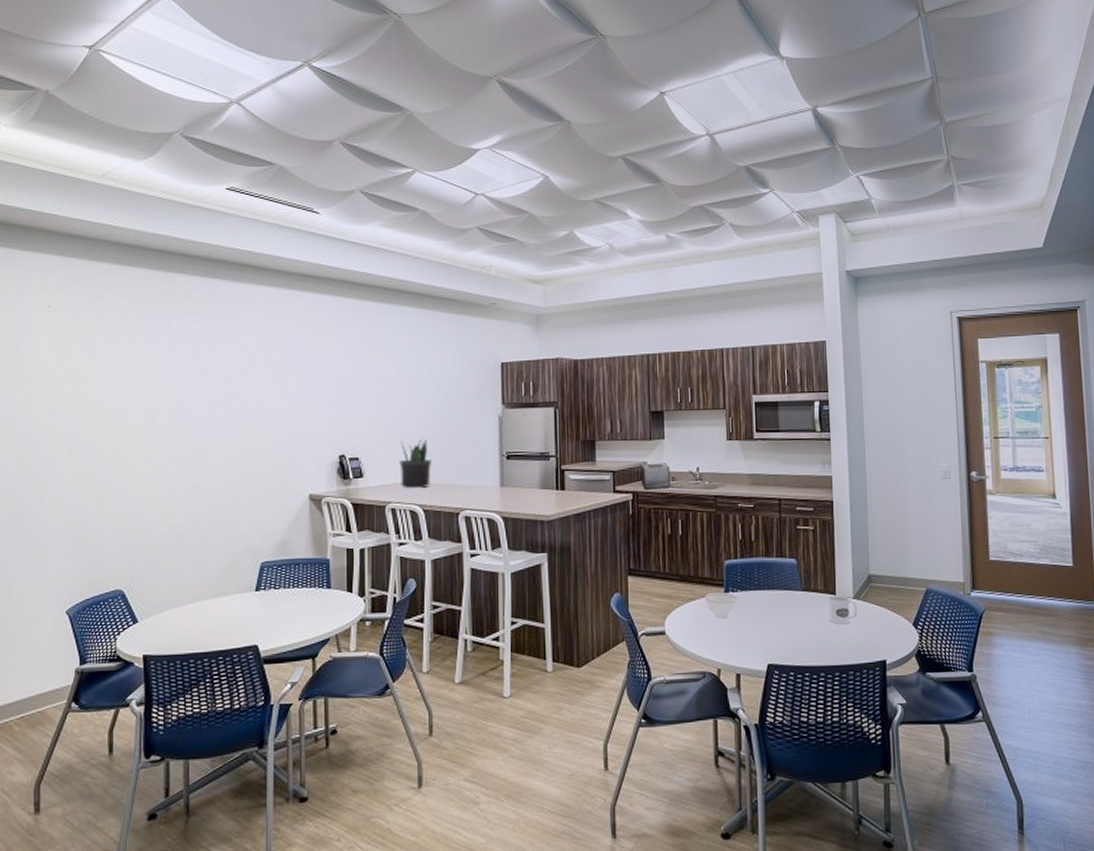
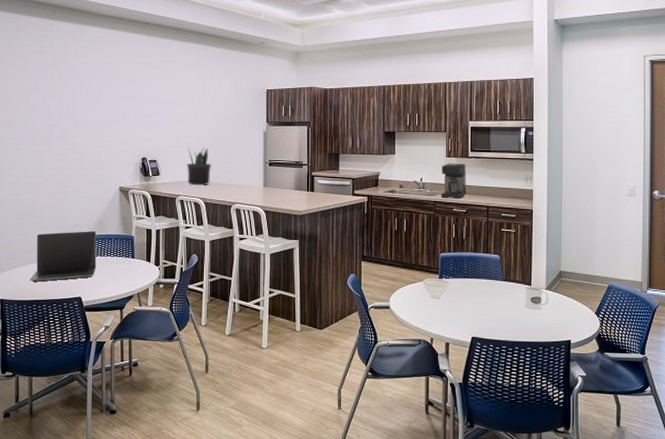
laptop computer: none [185,555,279,628] -> present [29,231,97,282]
toaster: present [640,463,670,490] -> none [374,173,398,195]
coffee maker: none [722,447,754,492] -> present [441,163,467,199]

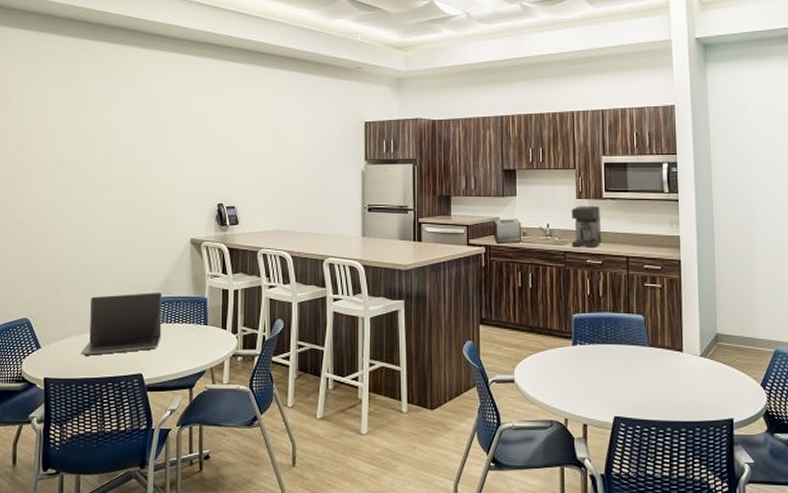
planter: present [187,148,211,185] -> none [271,191,300,235]
toaster: none [374,173,398,195] -> present [493,219,521,244]
bowl: present [423,278,450,299] -> none [554,344,586,369]
mug: present [525,286,548,310] -> none [675,353,704,382]

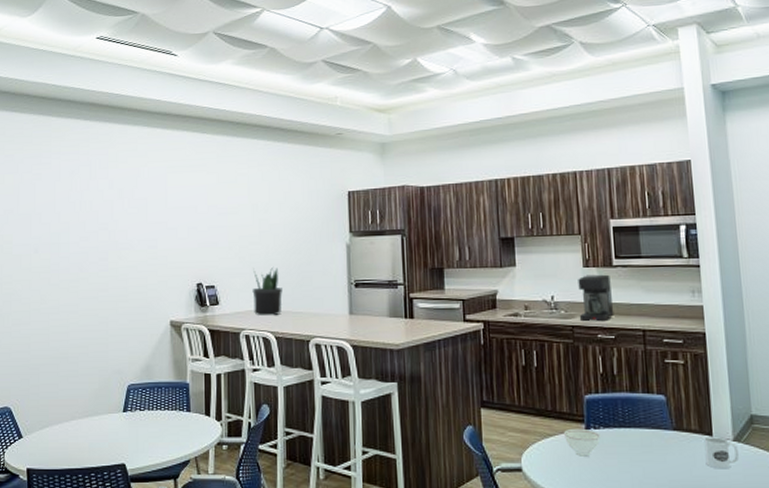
laptop computer: present [80,293,162,356] -> none [62,378,143,445]
planter: none [271,191,300,235] -> present [252,267,282,315]
toaster: present [493,219,521,244] -> none [490,291,523,320]
bowl: none [554,344,586,369] -> present [564,428,601,456]
mug: none [675,353,704,382] -> present [704,437,739,469]

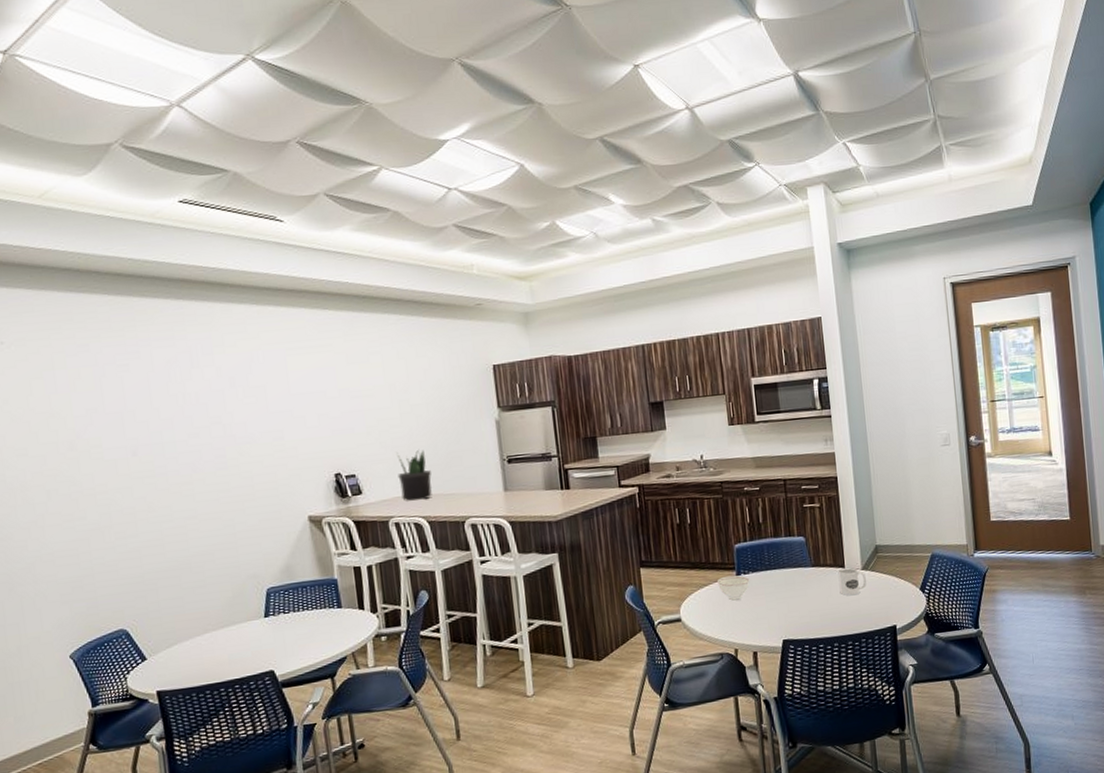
coffee maker: present [578,274,614,322] -> none [724,430,758,476]

